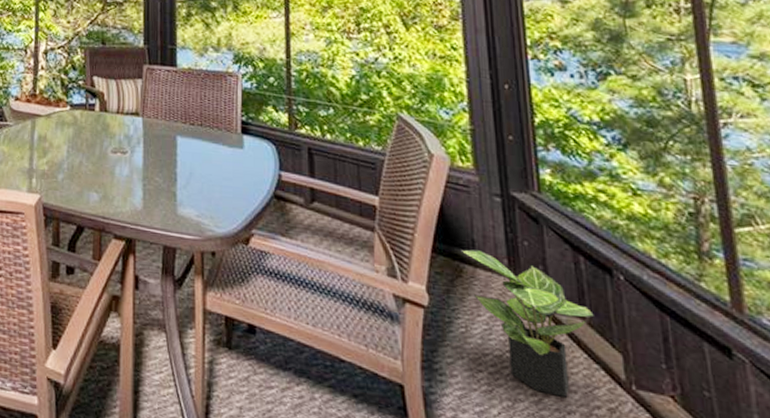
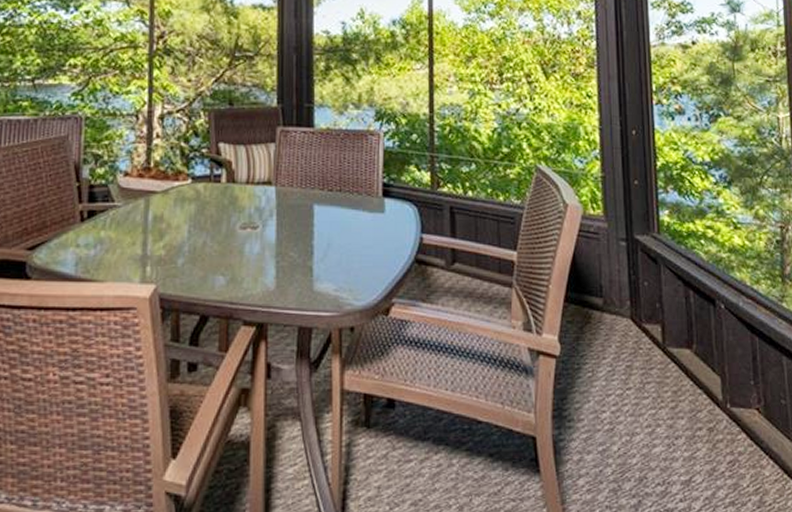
potted plant: present [460,248,594,397] -> none [590,294,699,424]

